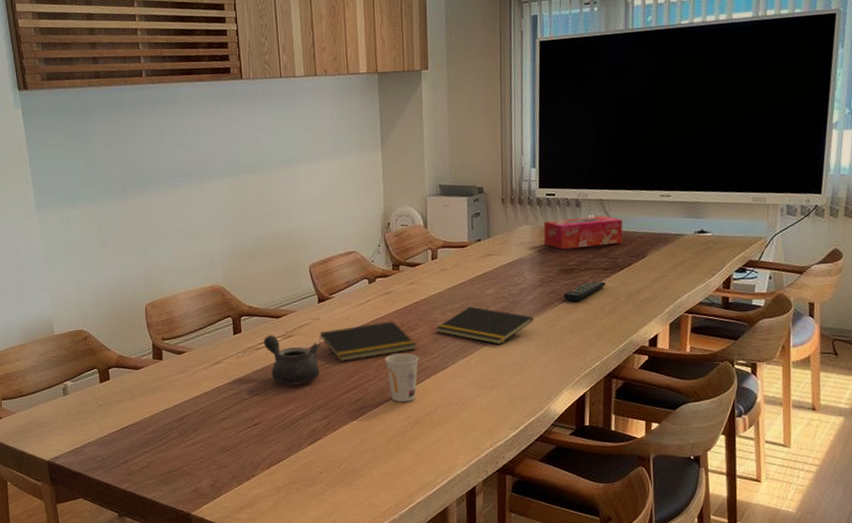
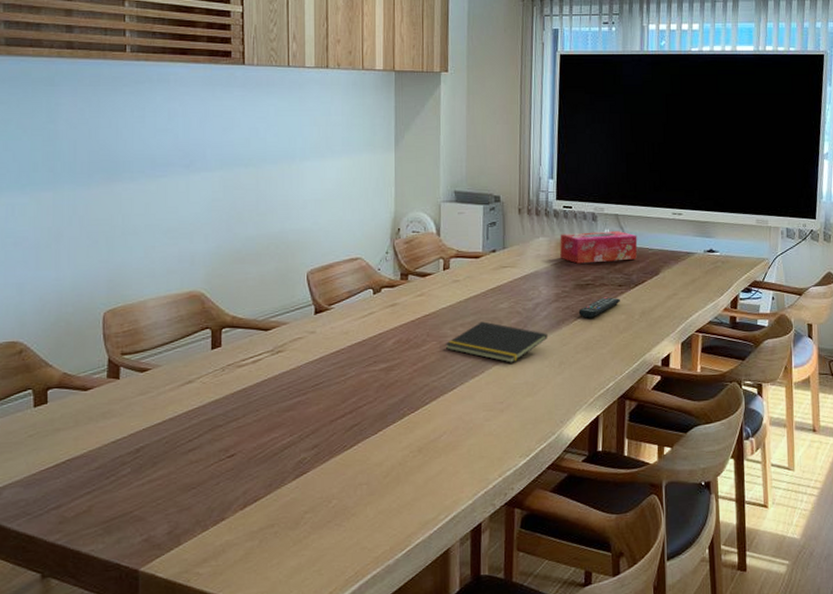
teapot: present [263,335,320,385] -> none [246,350,313,409]
notepad: present [319,321,417,361] -> none [313,336,423,381]
cup: present [385,353,420,402] -> none [387,372,426,428]

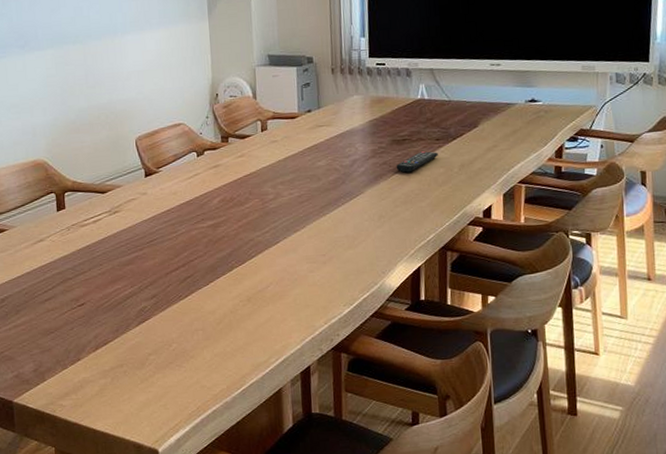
notepad: present [445,321,548,363] -> none [267,179,366,218]
tissue box: present [560,231,638,264] -> none [374,85,454,120]

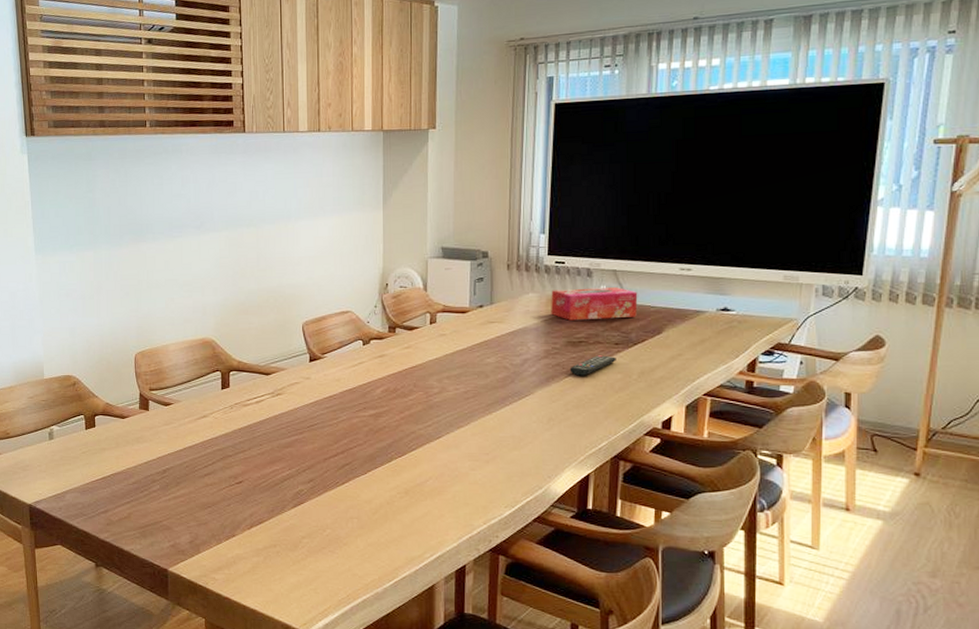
tissue box: none [374,85,454,120] -> present [551,287,638,321]

